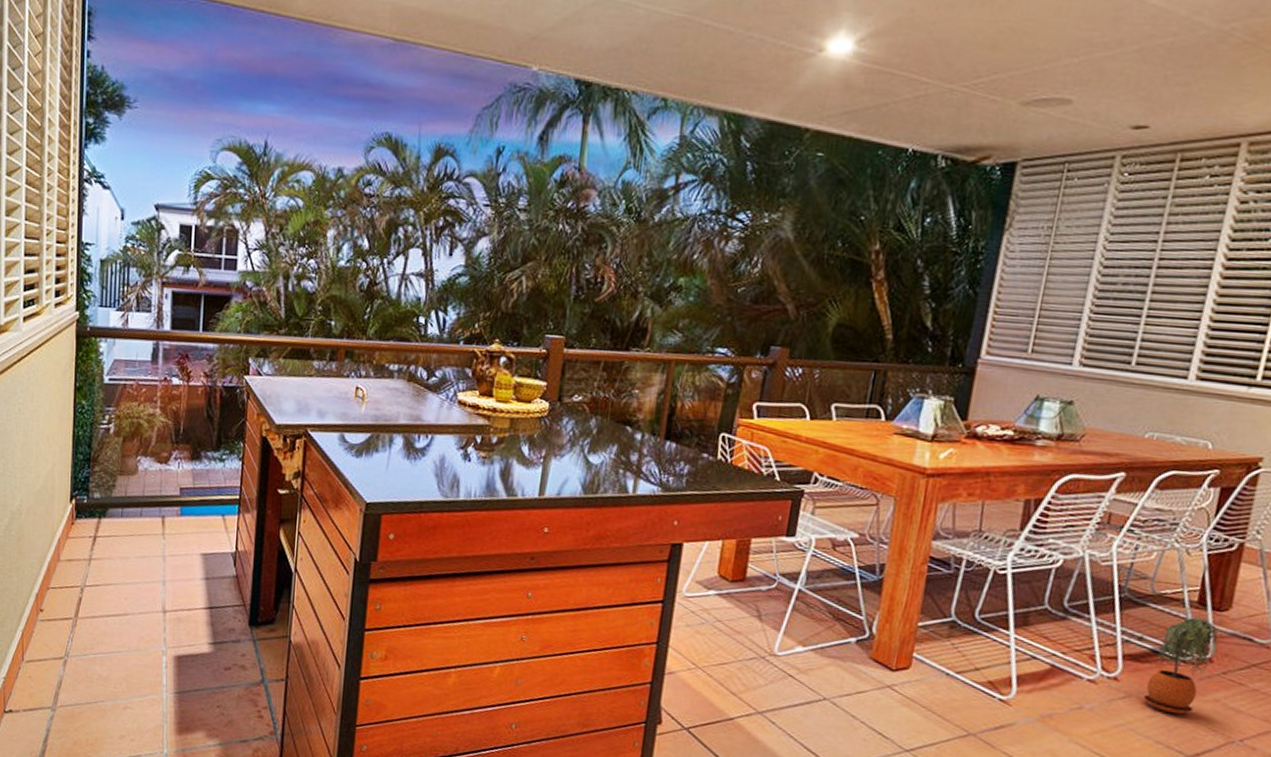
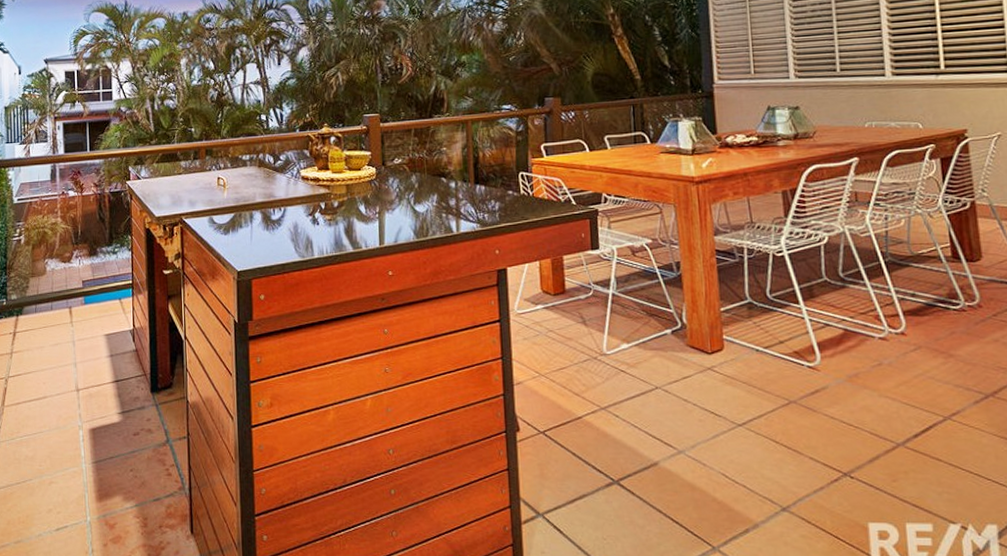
potted plant: present [1143,618,1218,715] -> none [932,271,982,358]

